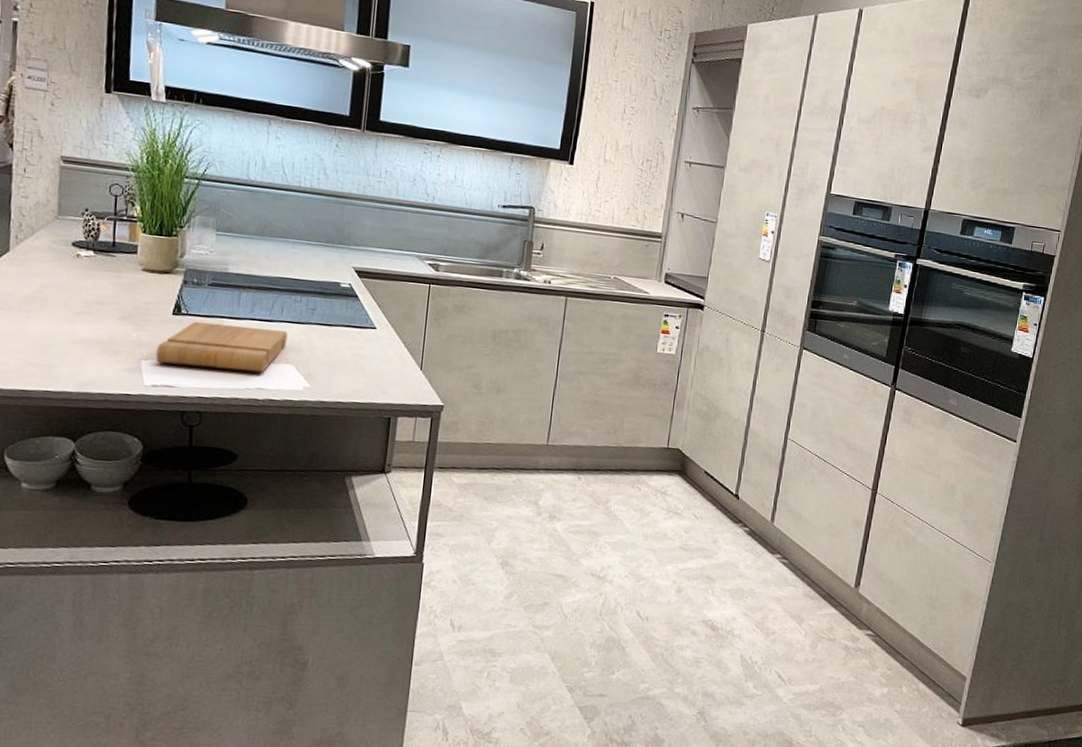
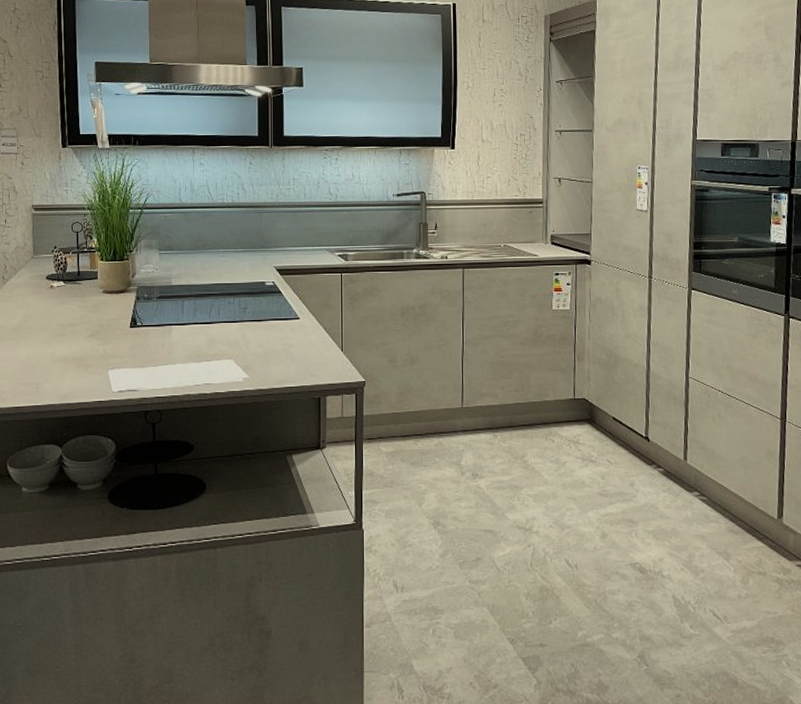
cutting board: present [155,321,288,373] -> none [120,330,225,371]

